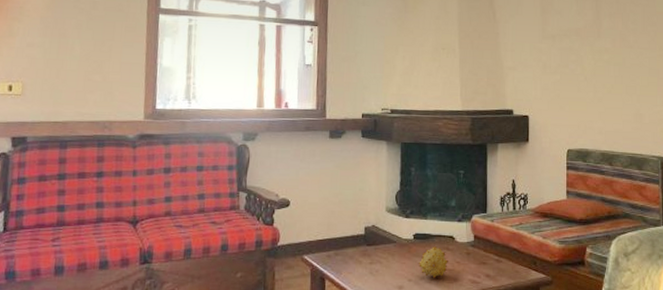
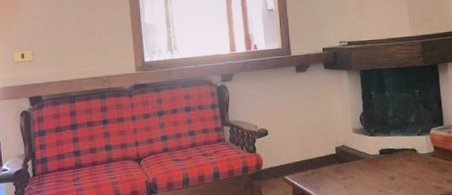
fruit: present [418,246,448,278] -> none [385,159,413,187]

